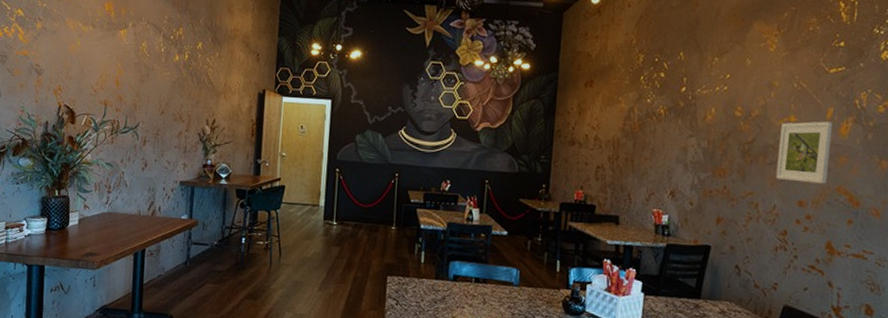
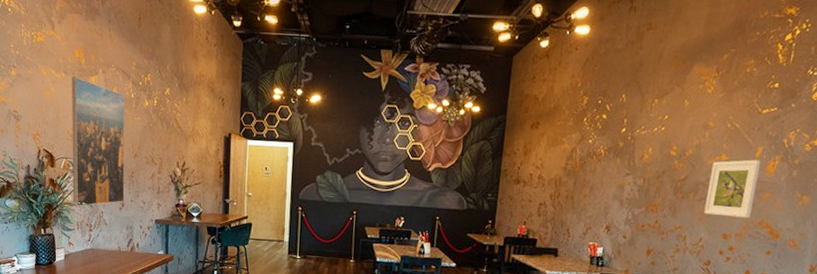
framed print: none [92,30,155,167] -> present [72,77,125,207]

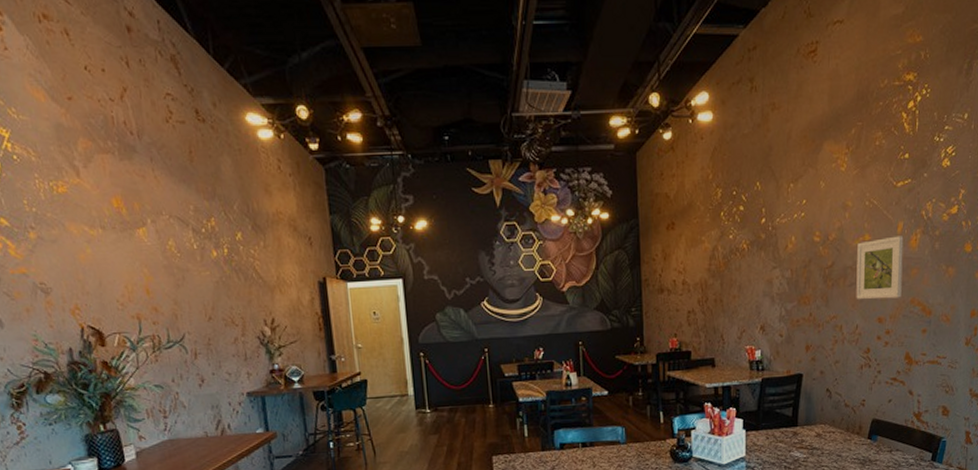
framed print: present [72,77,125,207] -> none [112,232,204,392]

